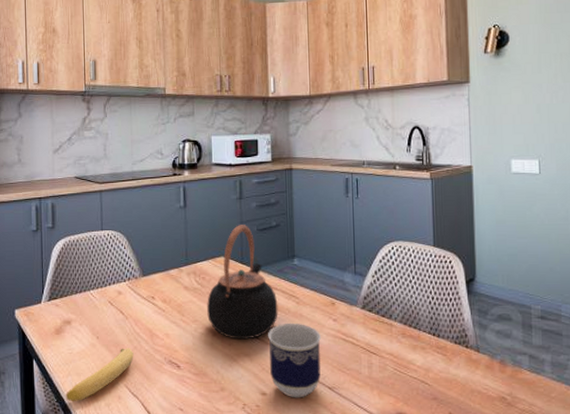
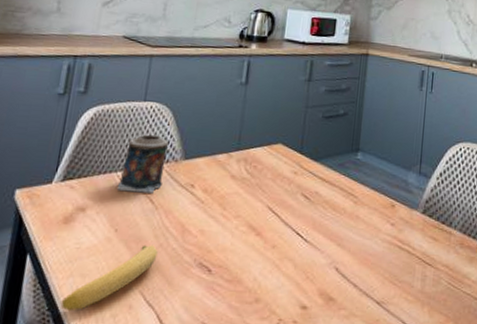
candle: none [92,257,128,306] -> present [116,134,169,193]
teapot: present [207,225,278,340] -> none [252,109,334,242]
cup: present [268,323,321,398] -> none [314,224,376,314]

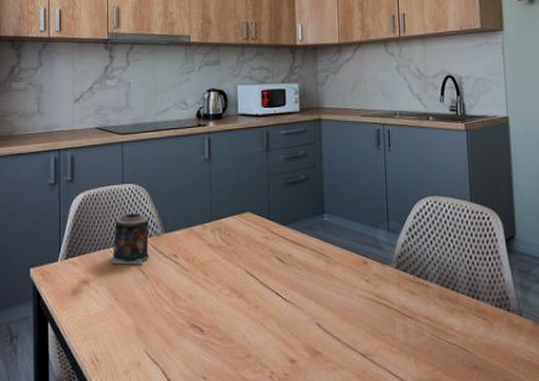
banana: present [61,245,158,312] -> none [81,310,155,370]

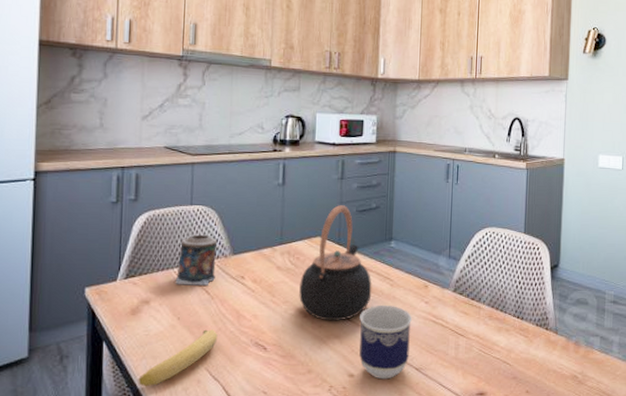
banana: none [81,310,155,370] -> present [138,329,218,387]
teapot: none [232,178,308,302] -> present [299,205,372,321]
cup: none [297,283,353,366] -> present [359,304,412,380]

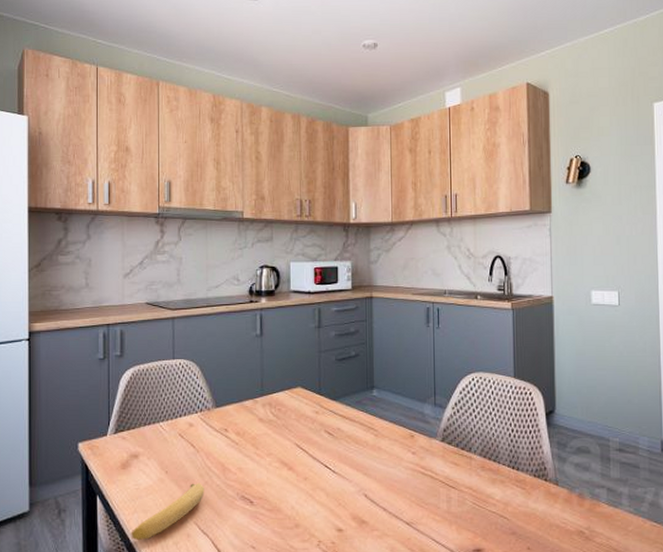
candle: present [175,234,218,286] -> none [161,388,201,439]
teapot: present [299,205,372,321] -> none [282,354,356,474]
cup: present [359,304,412,380] -> none [345,456,399,534]

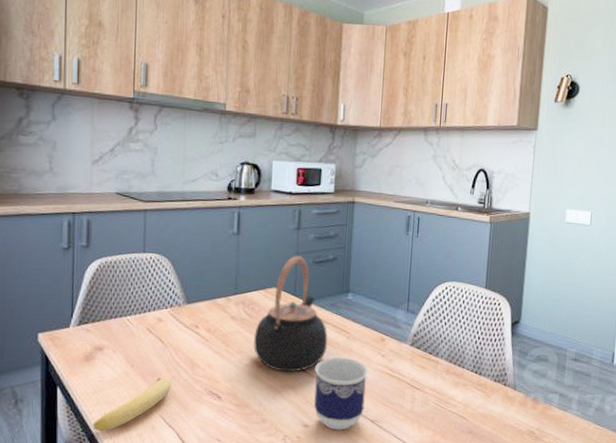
teapot: none [282,354,356,474] -> present [254,256,328,372]
cup: none [345,456,399,534] -> present [314,357,368,431]

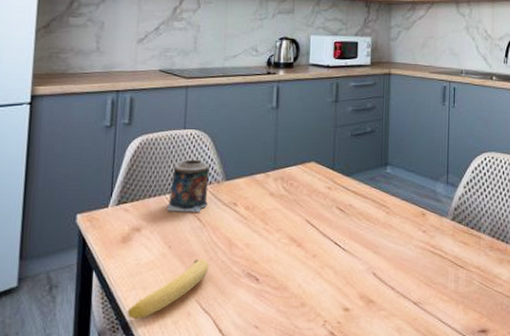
candle: none [128,282,171,334] -> present [166,159,211,213]
teapot: present [254,256,328,372] -> none [292,129,368,251]
cup: present [314,357,368,431] -> none [355,233,409,314]

